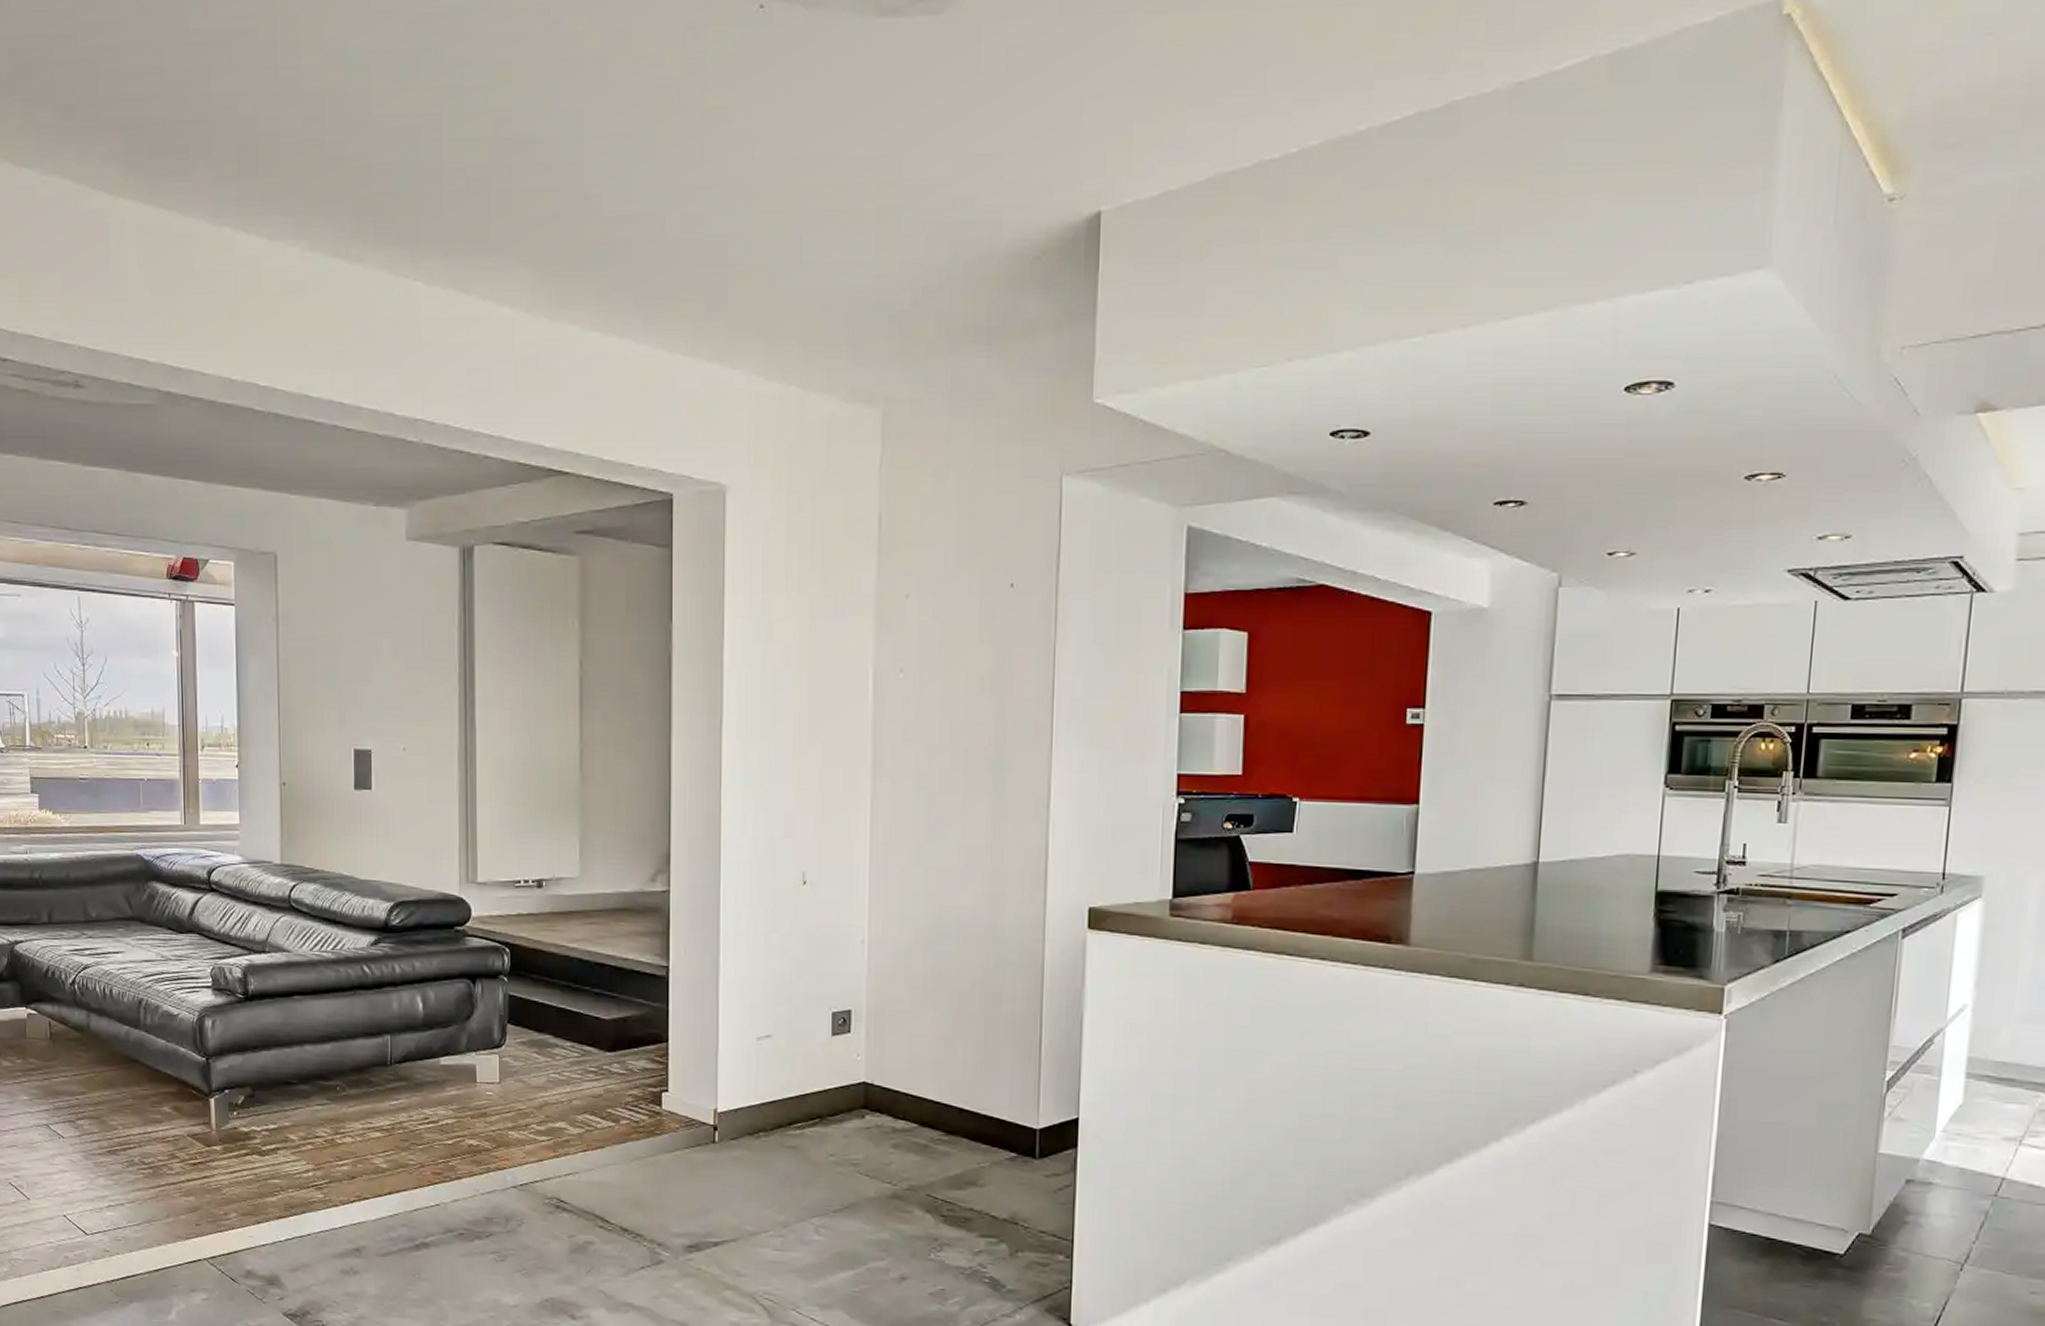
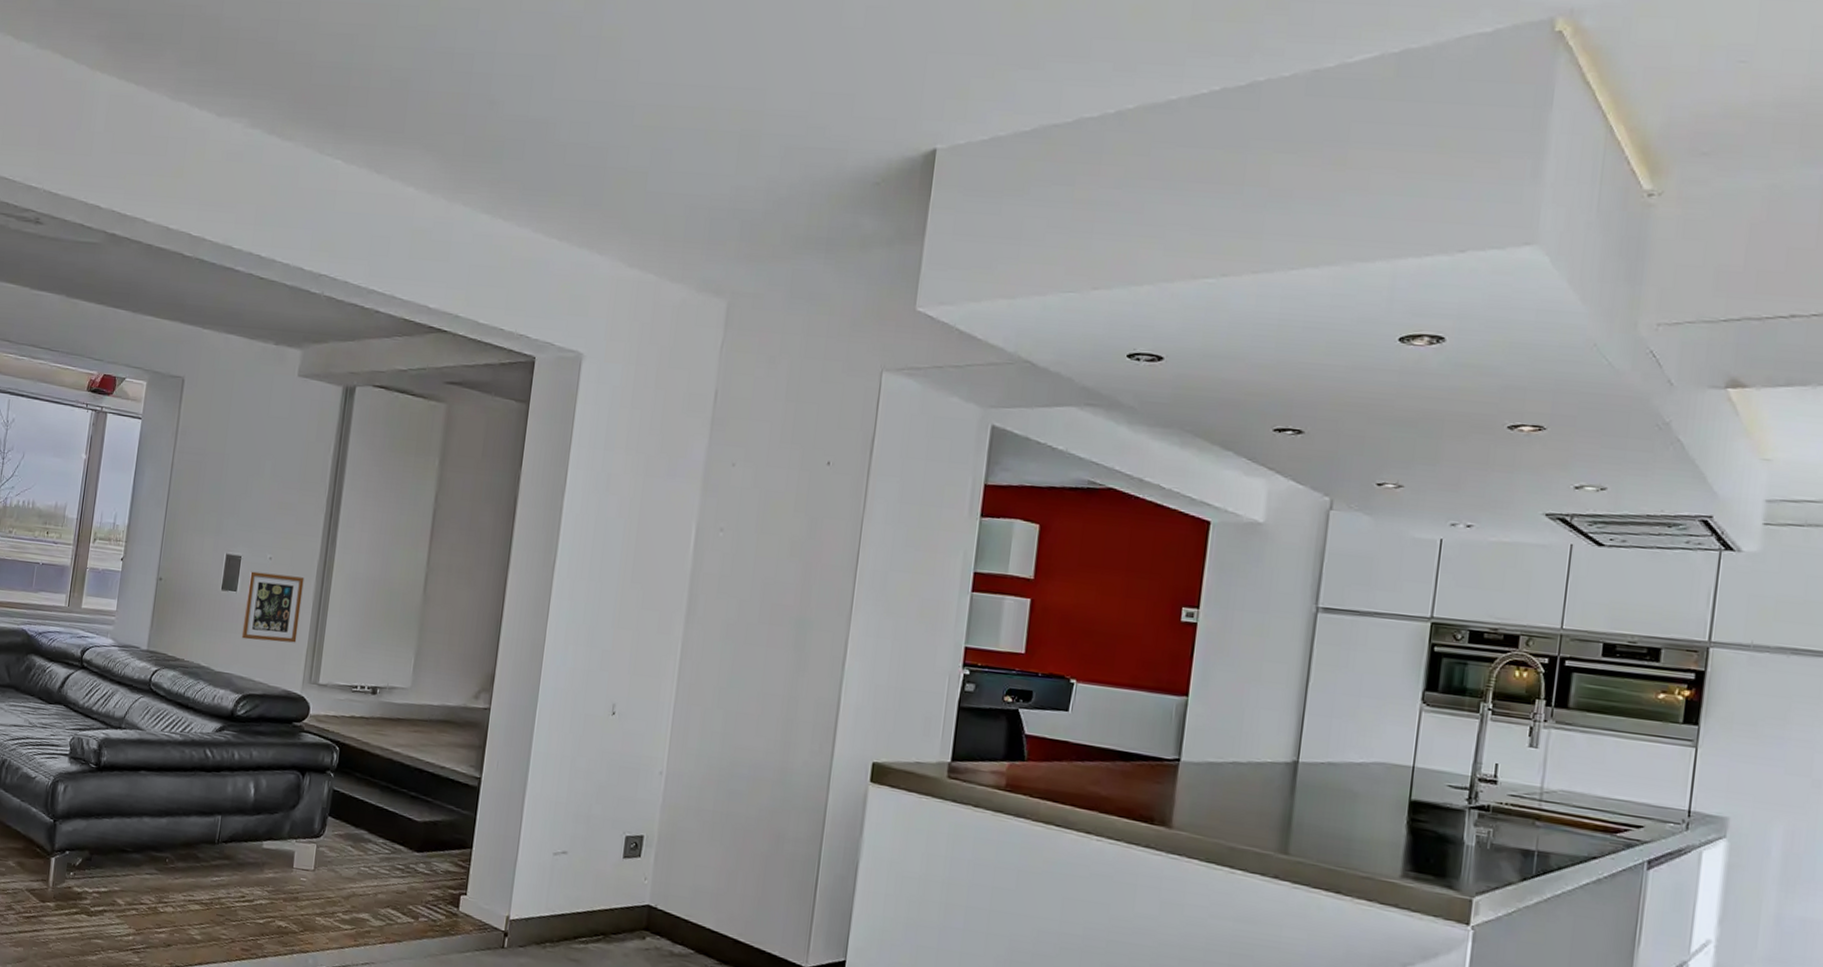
picture frame: none [383,765,446,842] -> present [241,571,305,643]

